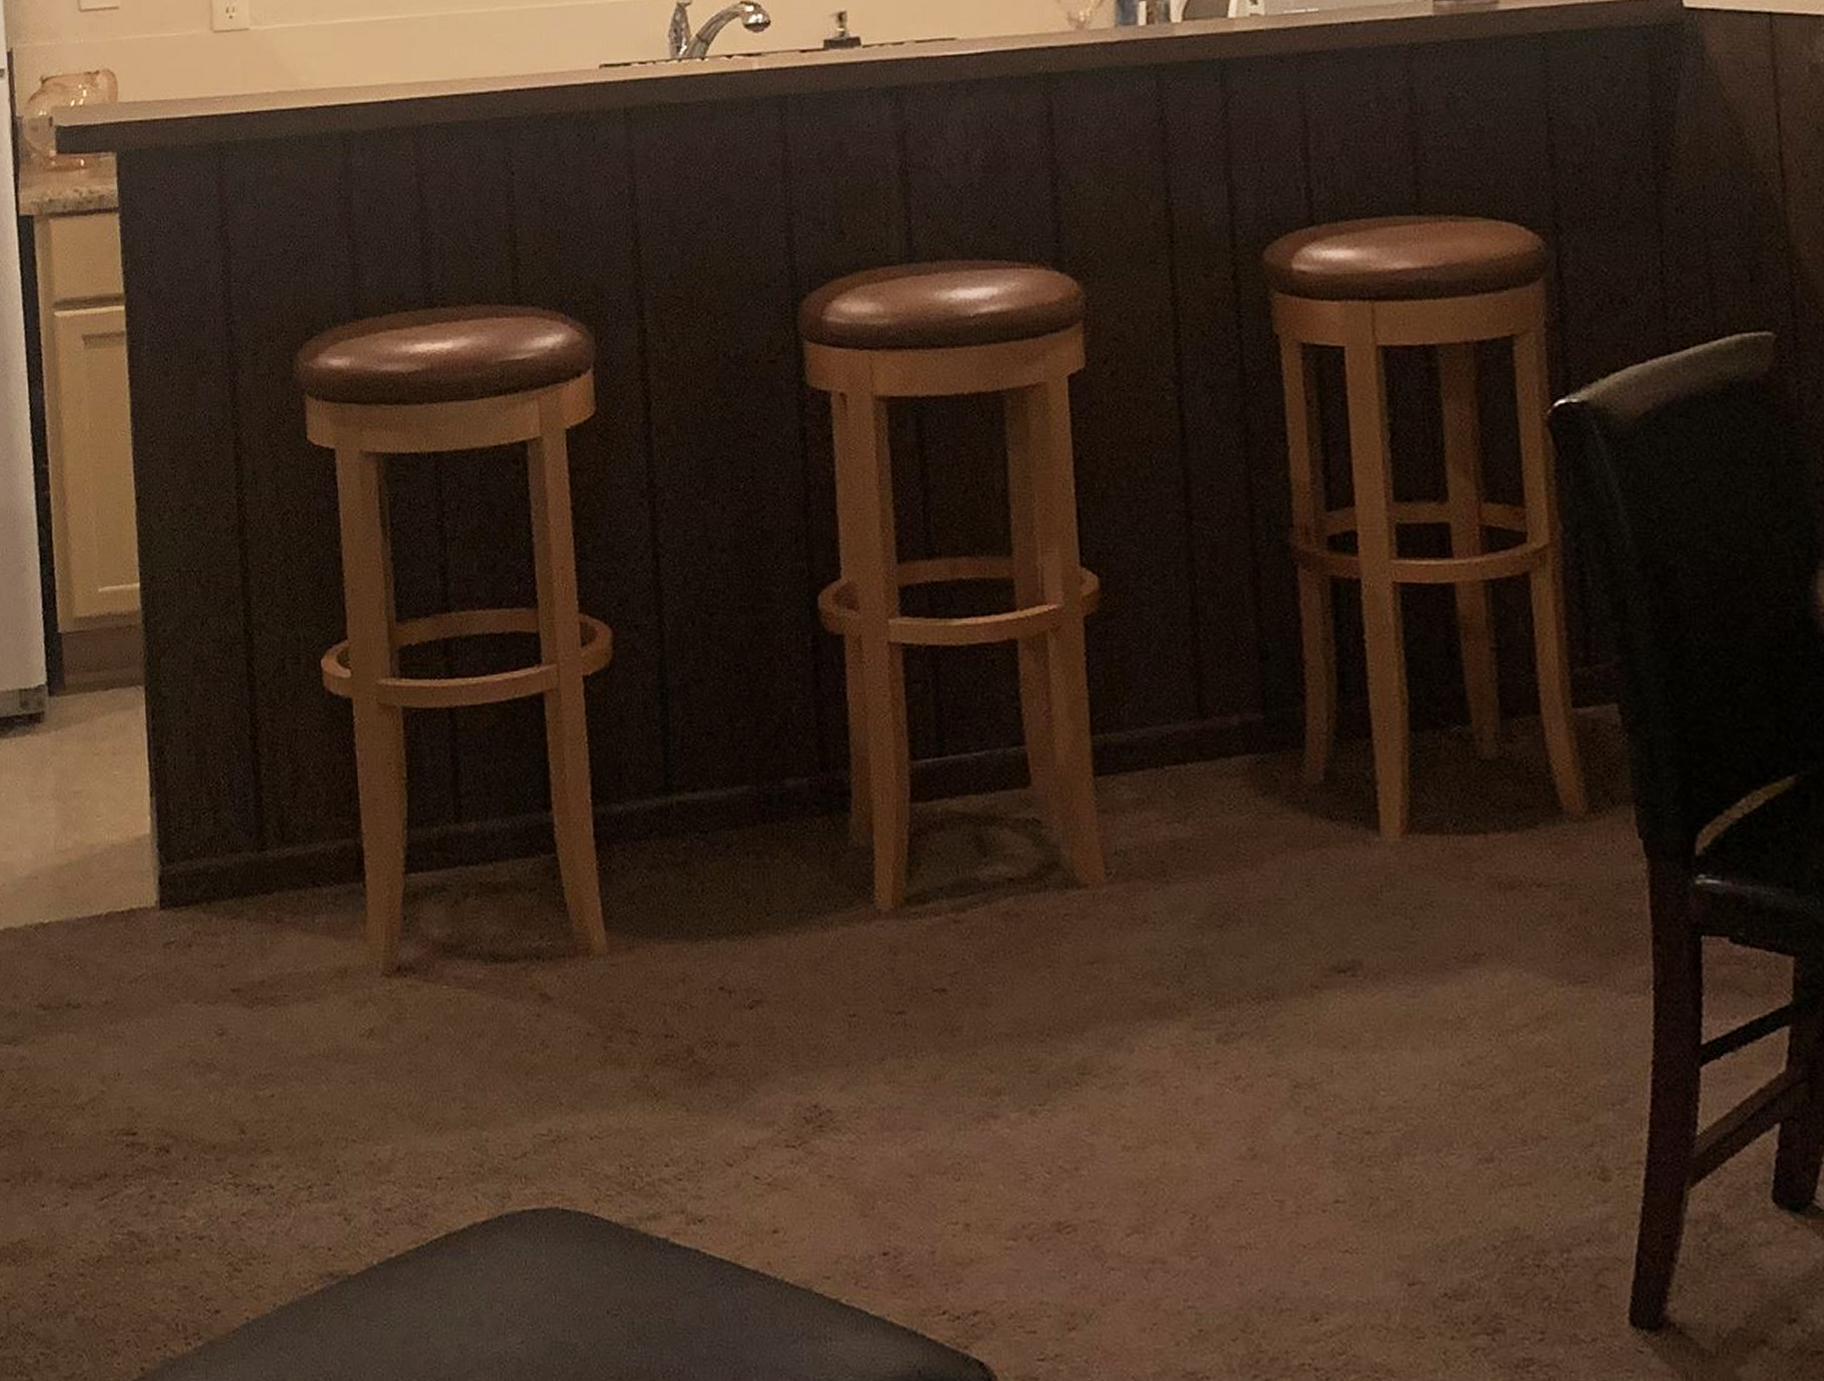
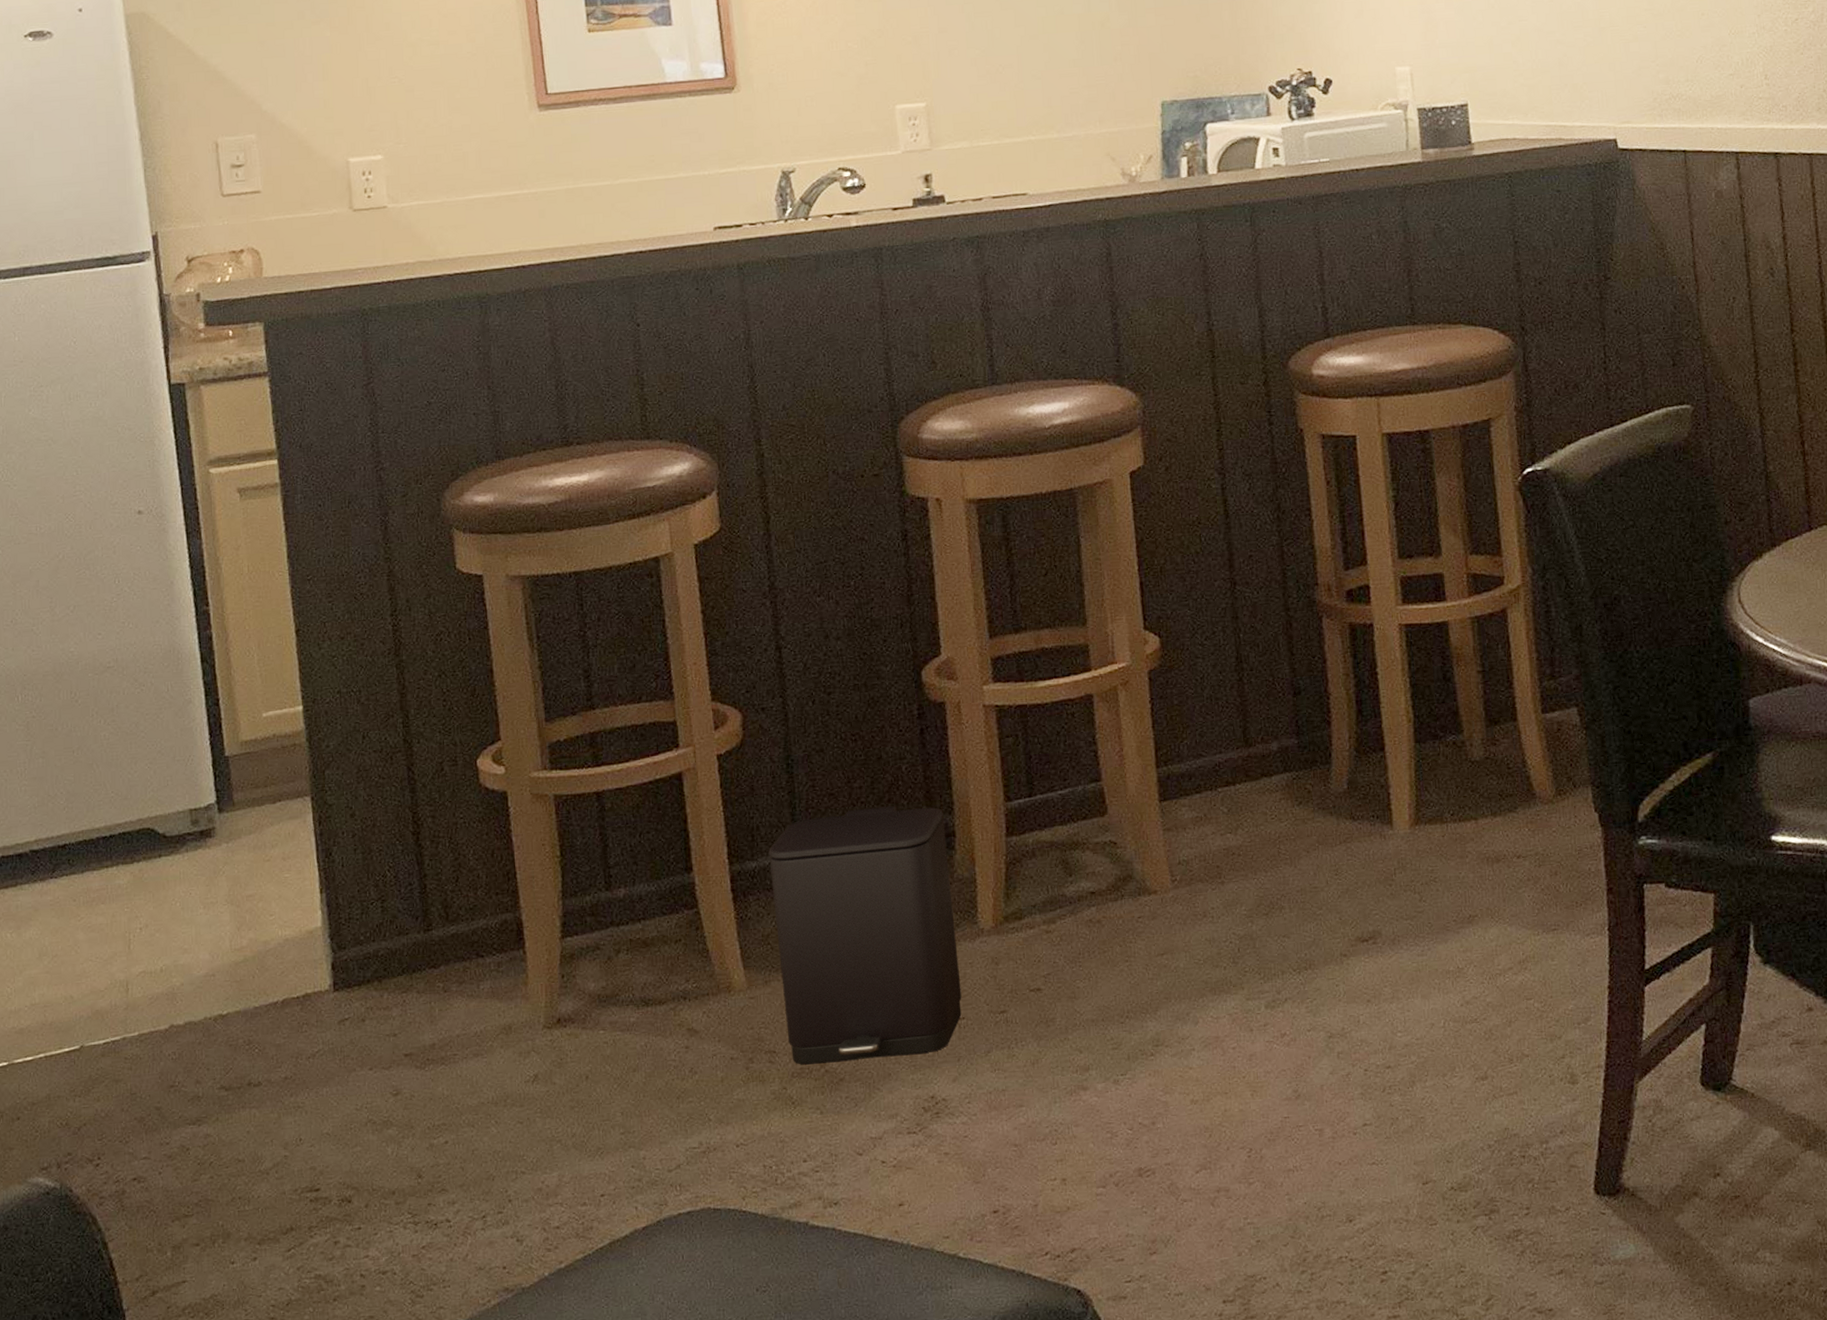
pedal bin: none [637,753,853,1052] -> present [768,806,962,1065]

